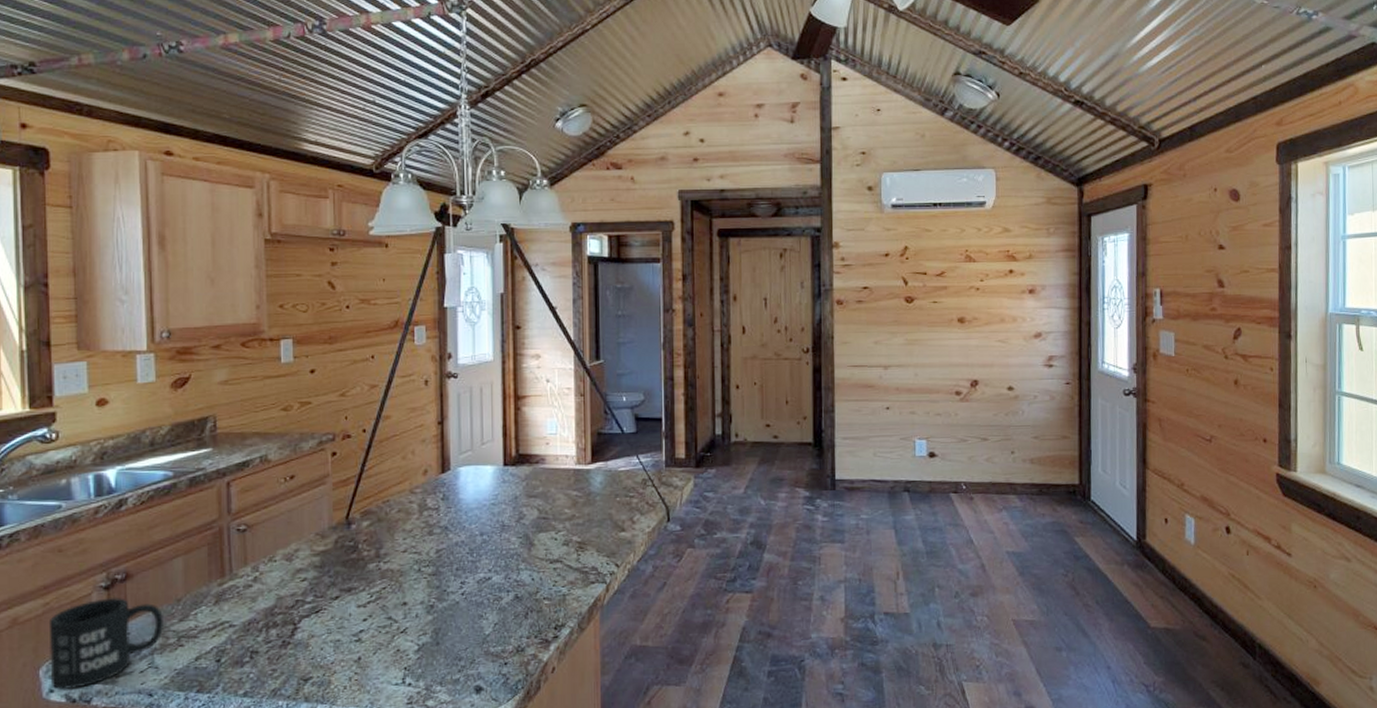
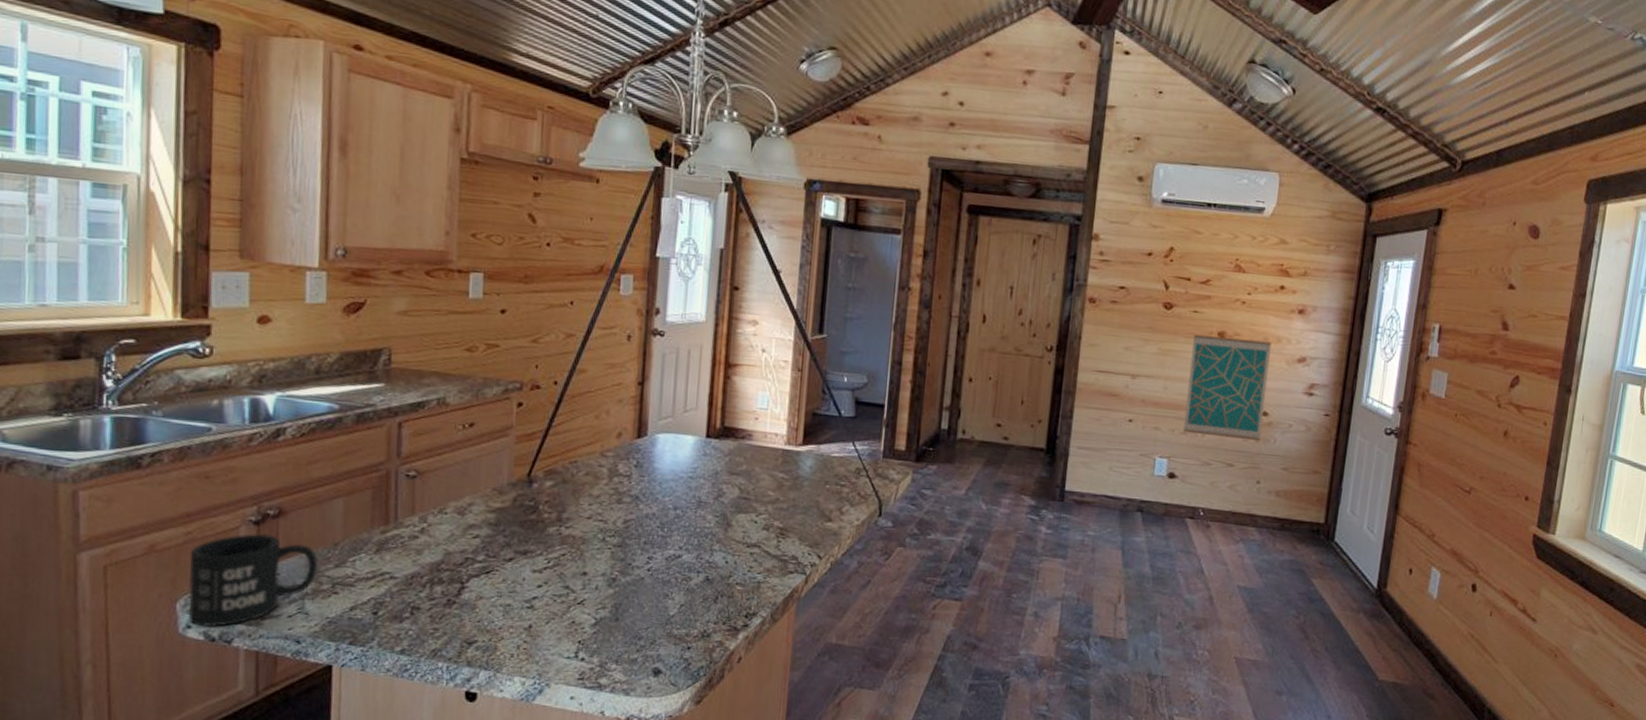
wall art: none [935,322,1010,415] -> present [1183,334,1271,441]

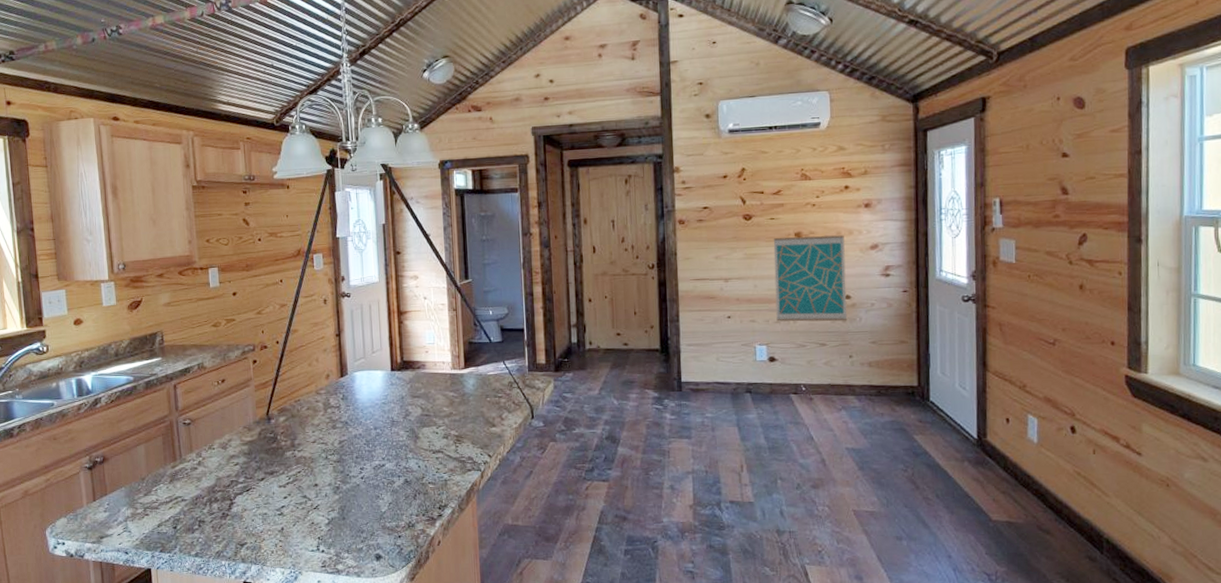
mug: present [188,533,318,628] -> none [50,475,133,547]

